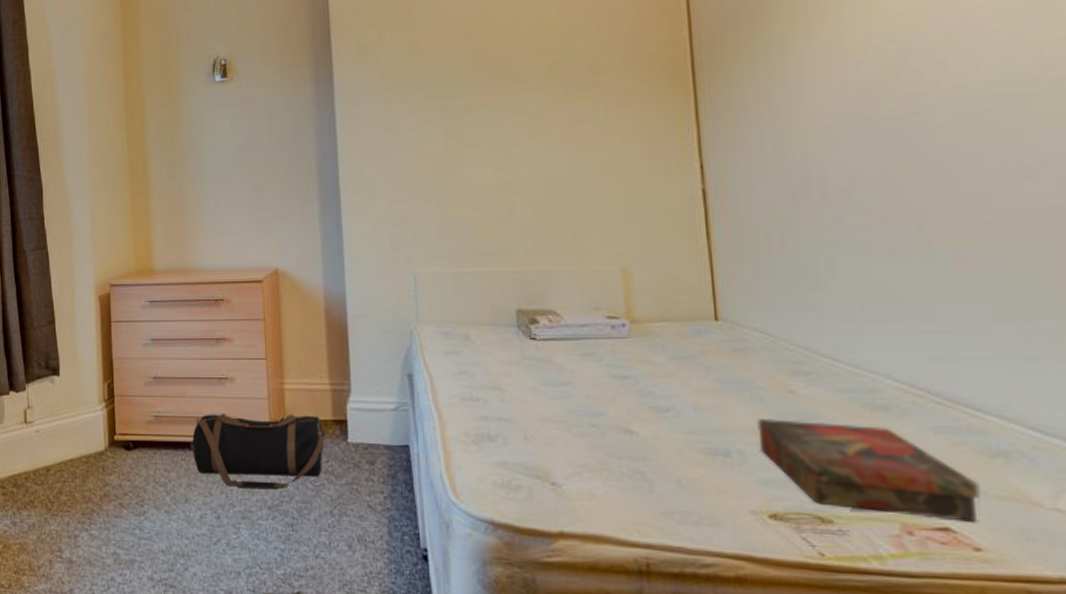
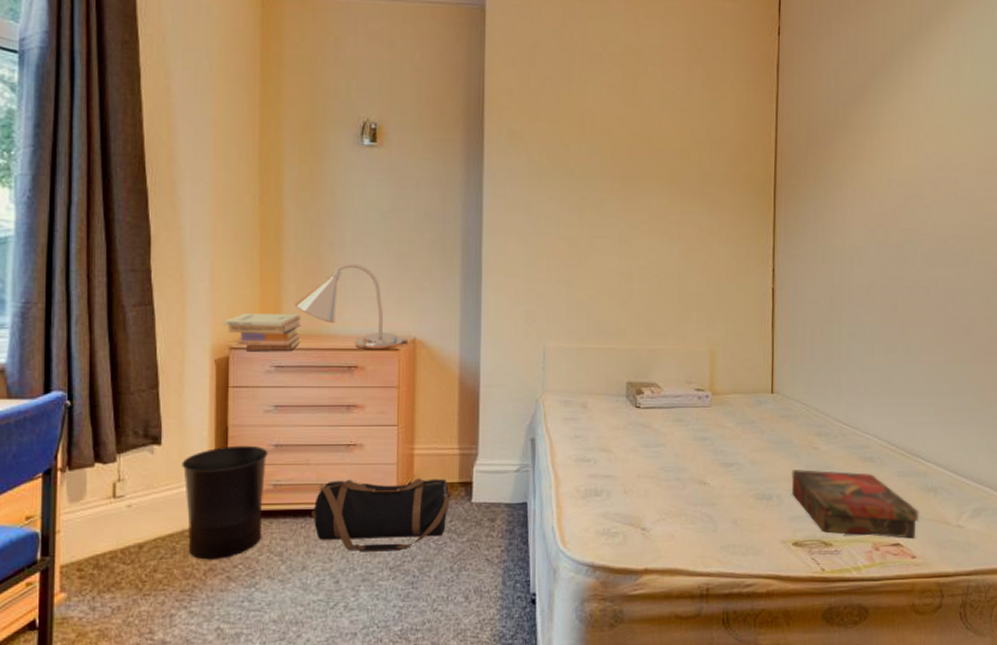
waste bin: none [77,377,148,486] -> present [182,445,268,560]
books: none [103,250,170,288] -> present [222,313,301,352]
table lamp: none [163,198,271,283] -> present [295,263,408,350]

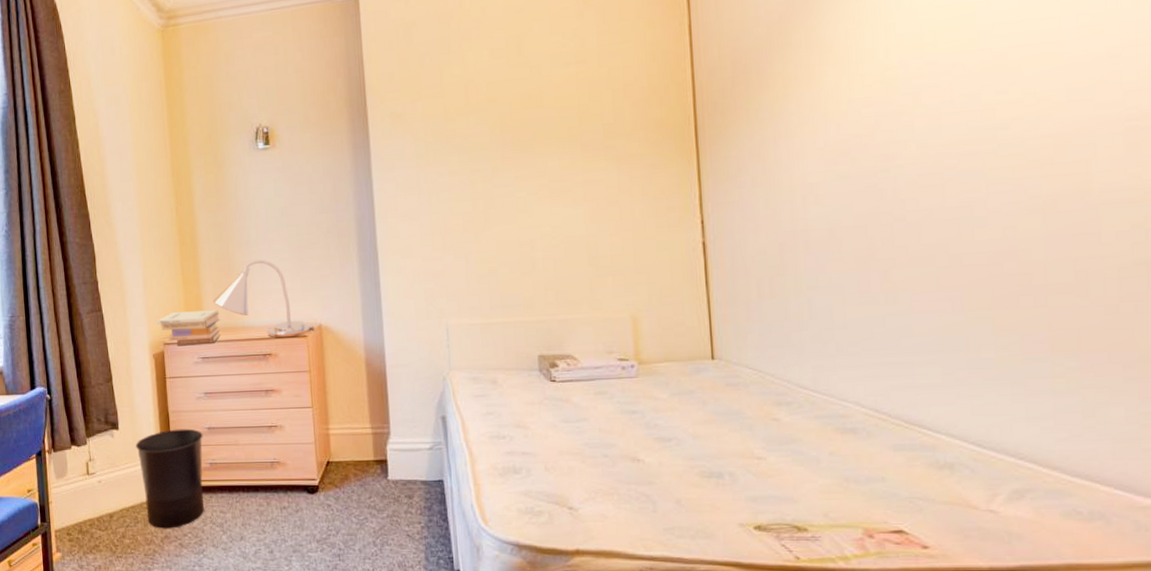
duffel bag: present [311,478,450,552] -> none [243,456,367,525]
book: present [791,469,919,538] -> none [746,444,929,525]

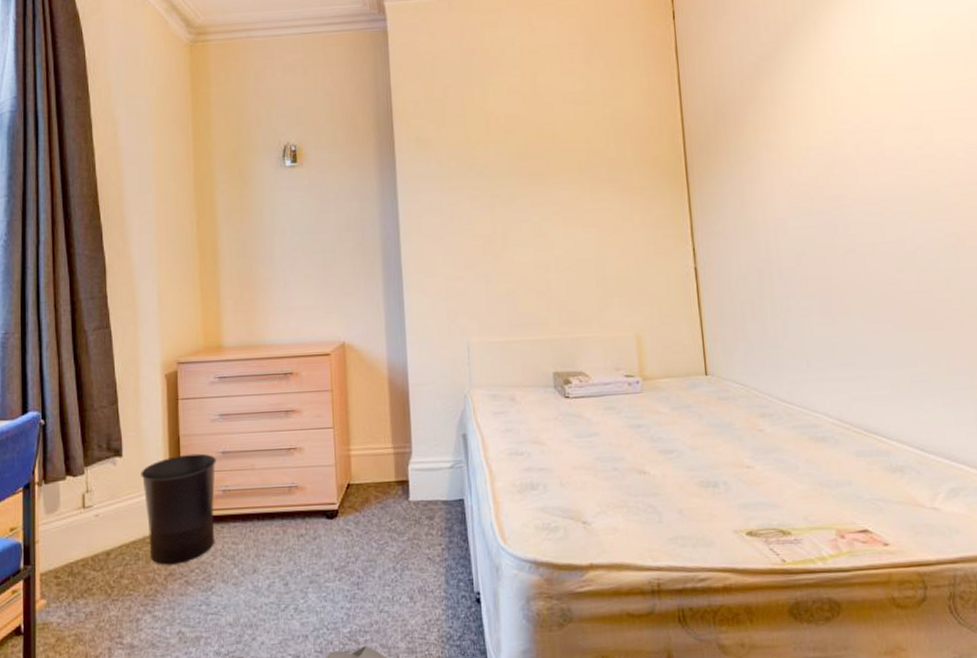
books: present [156,310,220,346] -> none [170,327,240,366]
table lamp: present [213,259,315,338] -> none [233,276,338,357]

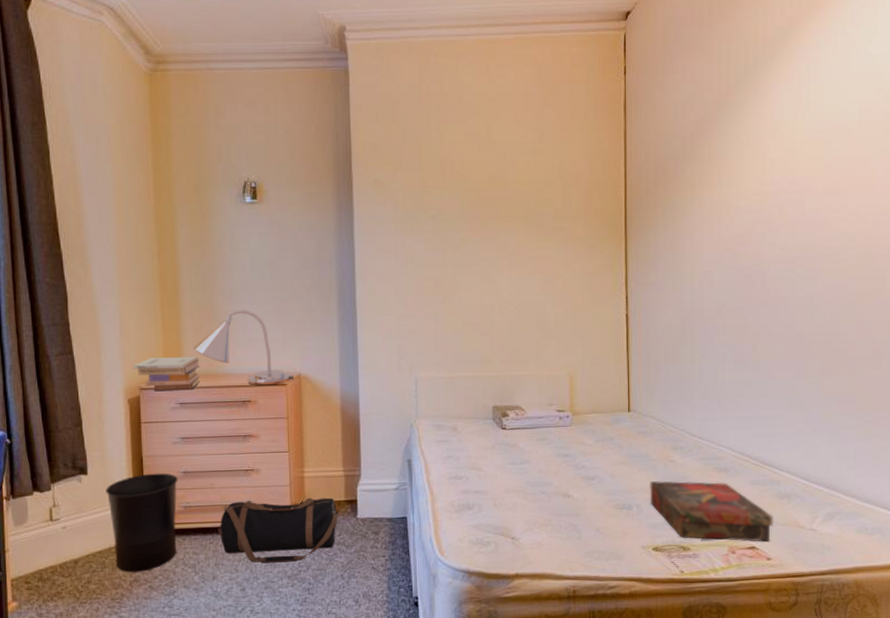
books: none [170,327,240,366] -> present [132,357,200,392]
table lamp: none [233,276,338,357] -> present [193,309,294,386]
duffel bag: none [258,478,388,554] -> present [218,497,338,563]
book: none [737,453,887,524] -> present [650,481,773,542]

